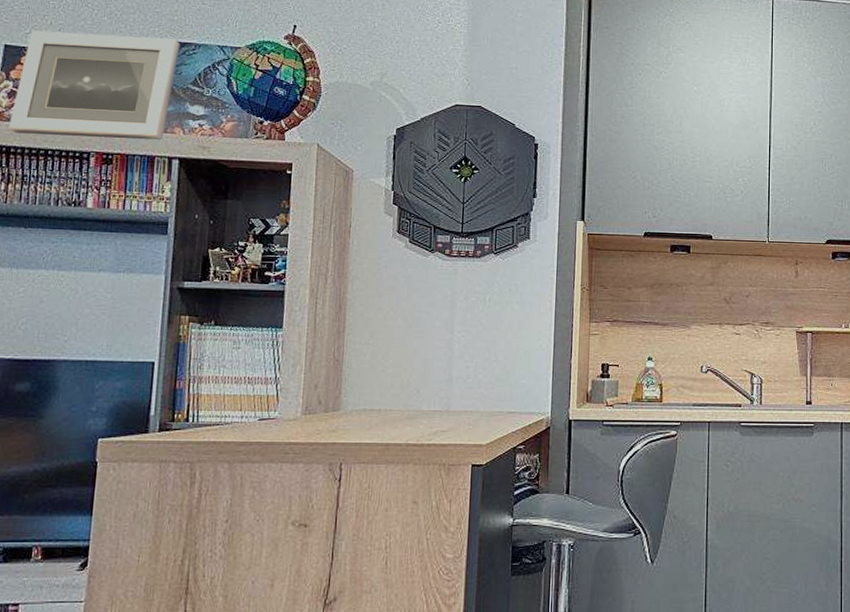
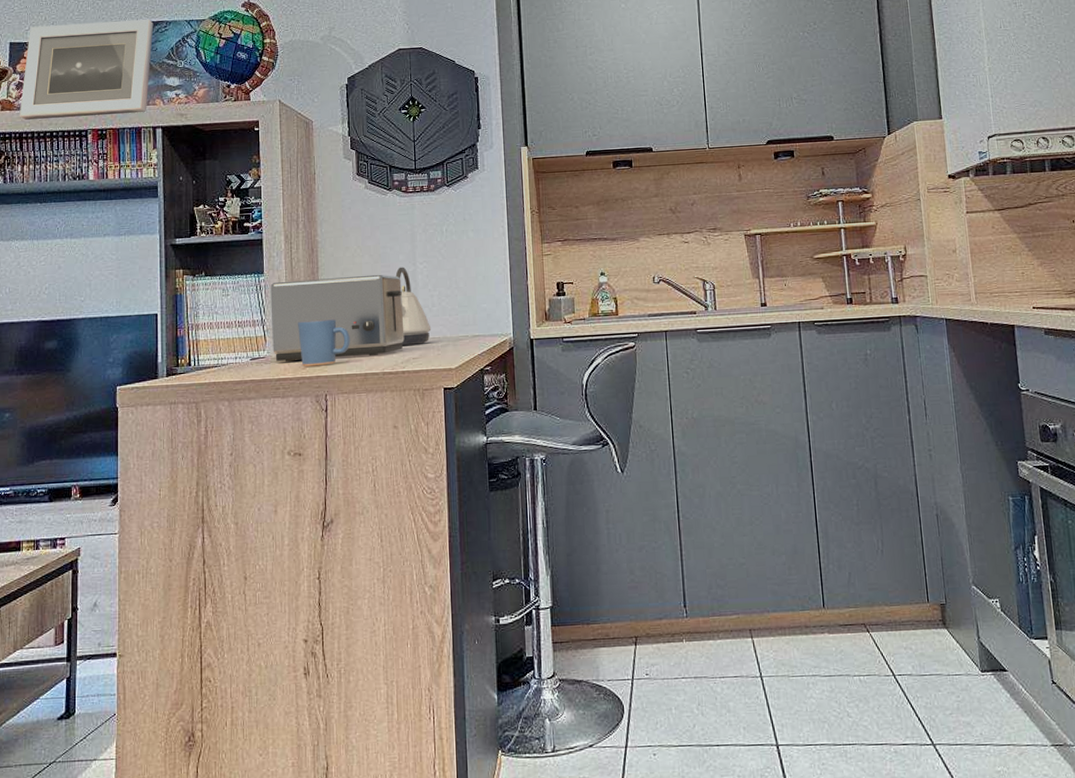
toaster: none [285,338,436,425] -> present [270,274,405,362]
mug: none [316,383,374,432] -> present [298,319,350,367]
kettle: none [430,334,464,417] -> present [395,267,432,345]

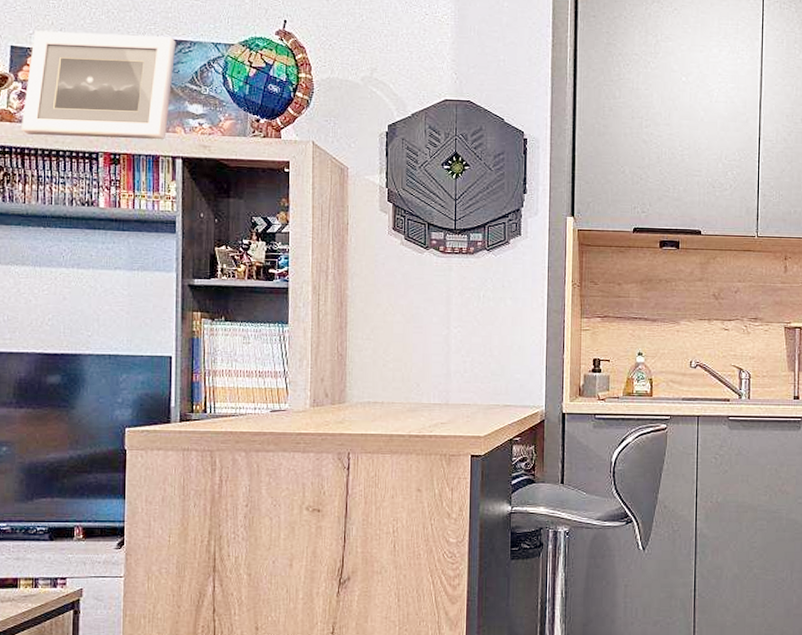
toaster: present [270,274,405,362] -> none [294,333,434,417]
mug: present [298,319,350,367] -> none [322,377,377,423]
kettle: present [395,267,432,345] -> none [428,329,462,410]

